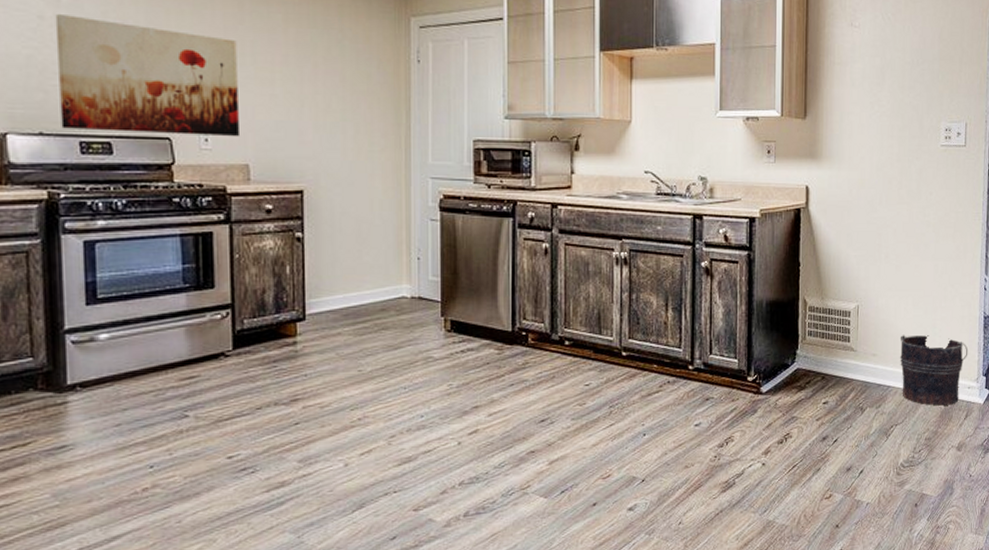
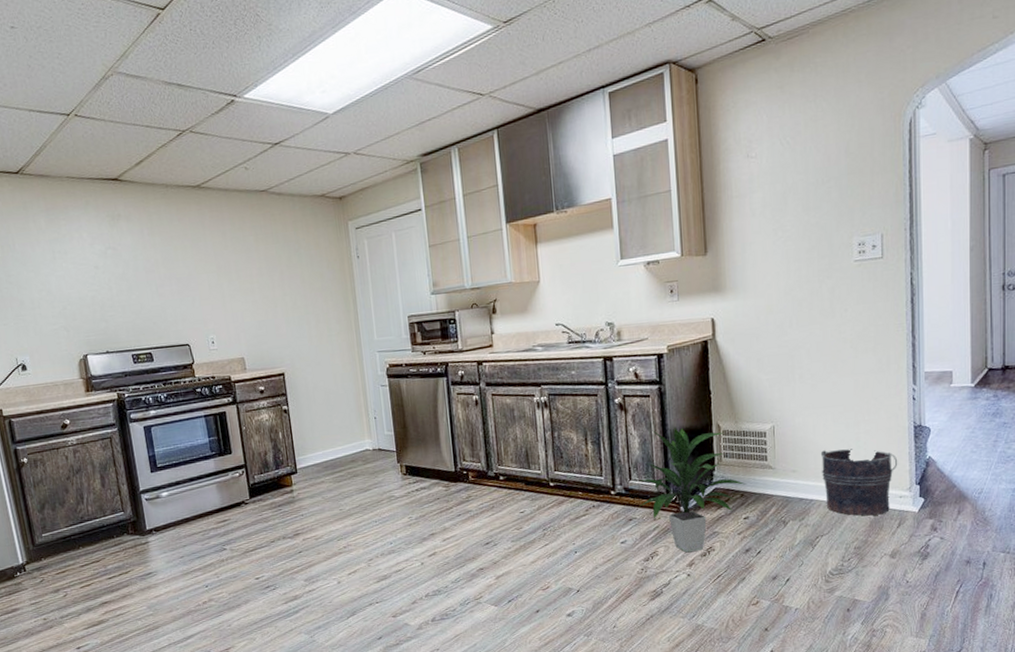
wall art: present [55,14,241,137] -> none [104,262,236,347]
indoor plant: none [719,299,829,439] -> present [639,428,747,553]

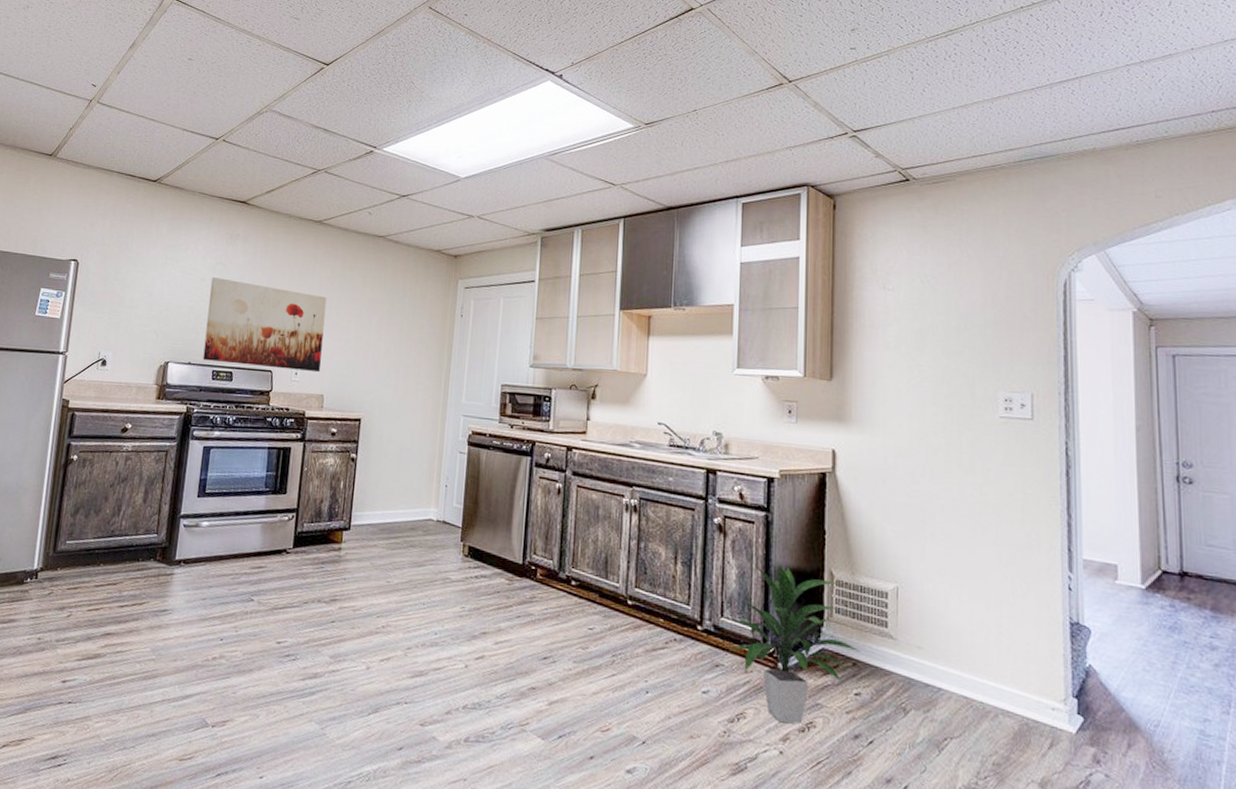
wall art: none [104,262,236,347] -> present [202,277,327,373]
bucket: present [820,449,898,516] -> none [953,629,1050,727]

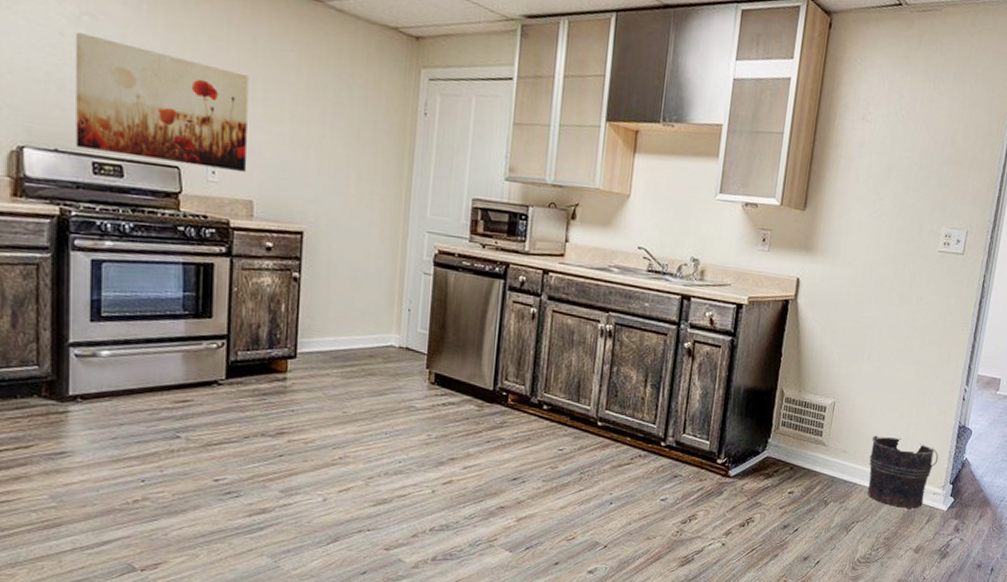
indoor plant: present [730,563,861,724] -> none [689,384,798,521]
bucket: none [953,629,1050,727] -> present [868,435,939,509]

